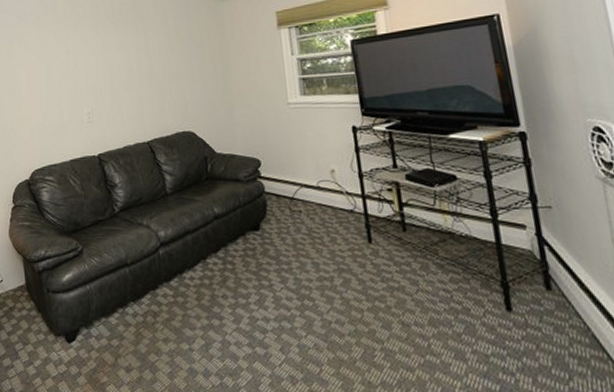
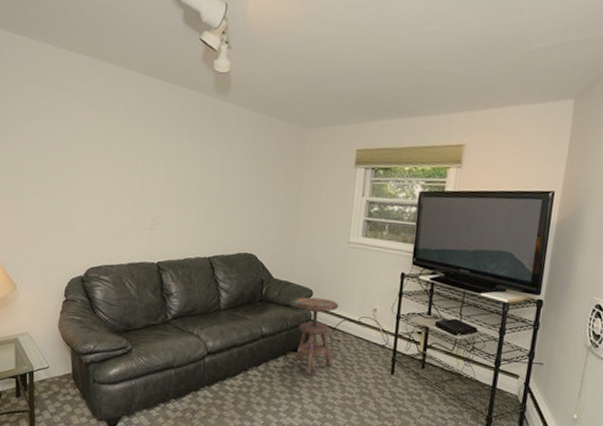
side table: none [241,166,298,255] -> present [292,297,339,375]

